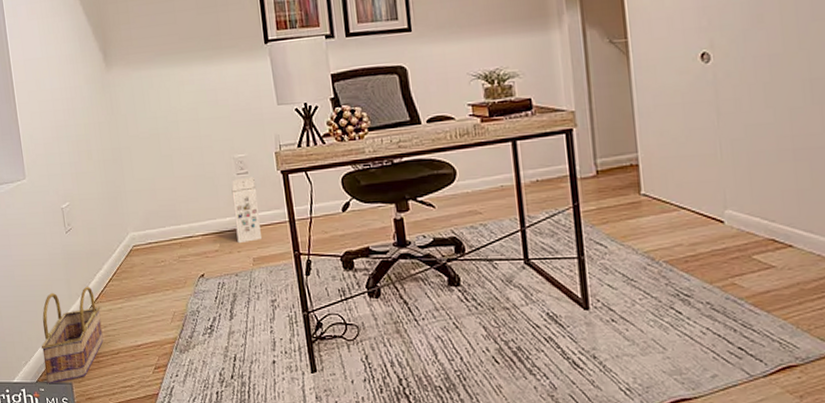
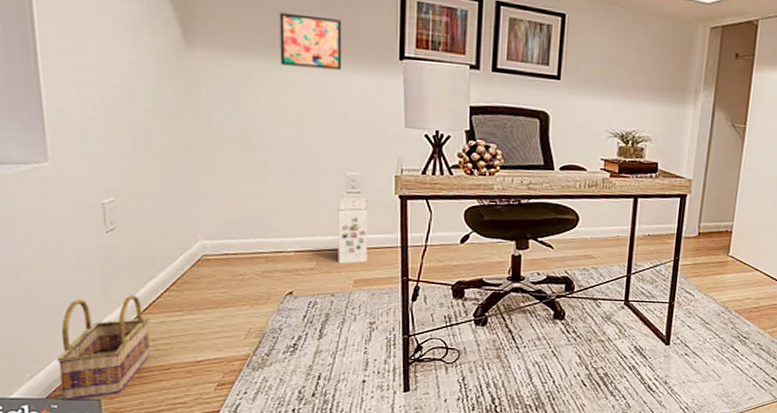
wall art: none [168,19,220,68] -> present [279,12,342,71]

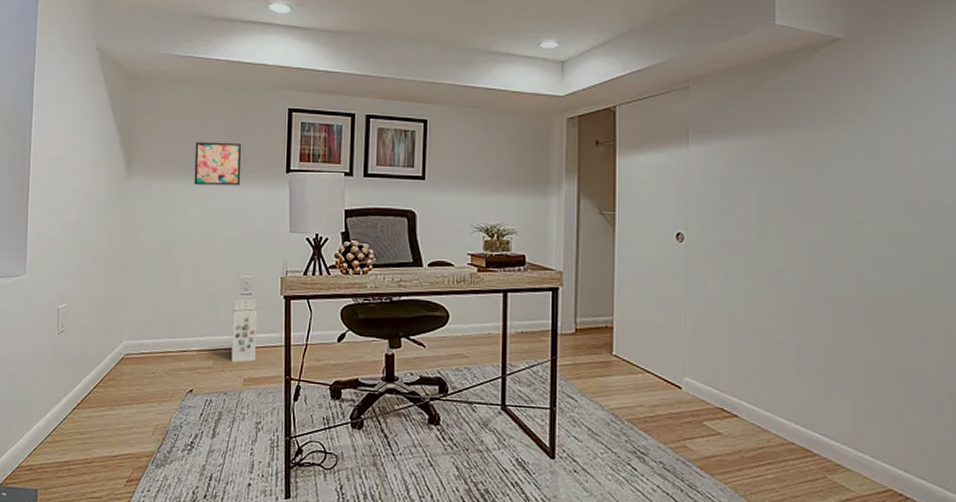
basket: present [56,294,151,401] -> none [10,390,81,489]

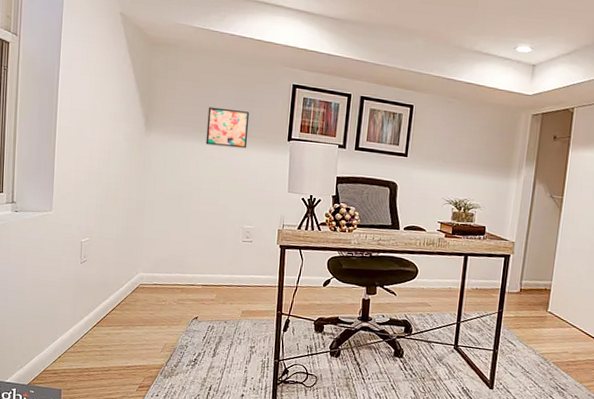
cardboard box: present [231,298,257,362] -> none [232,245,257,298]

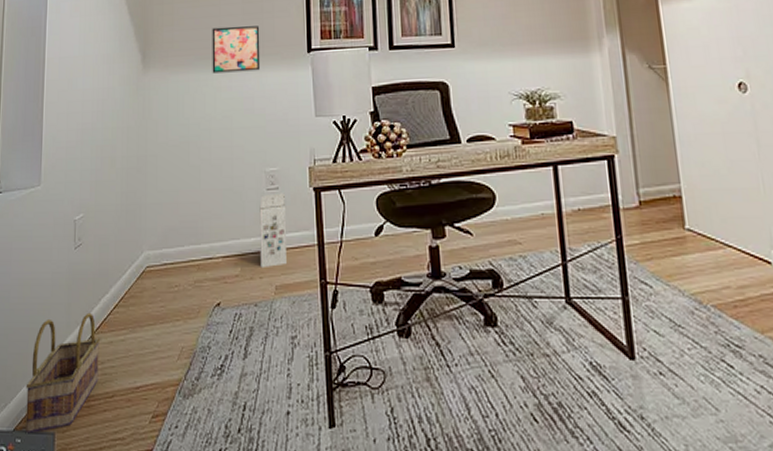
basket: none [37,311,100,388] -> present [25,312,101,434]
cardboard box: none [232,245,257,298] -> present [259,193,286,267]

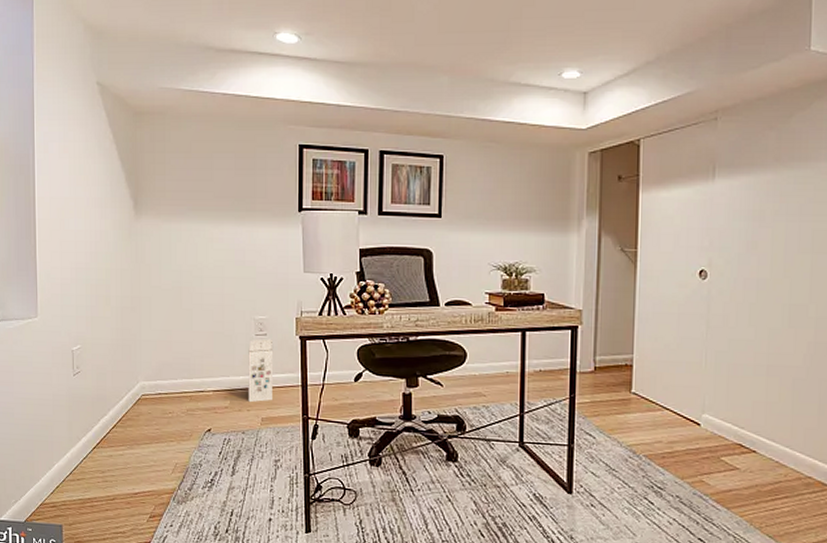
basket: present [25,312,101,434] -> none [33,430,101,525]
wall art: present [212,26,261,74] -> none [204,180,252,225]

